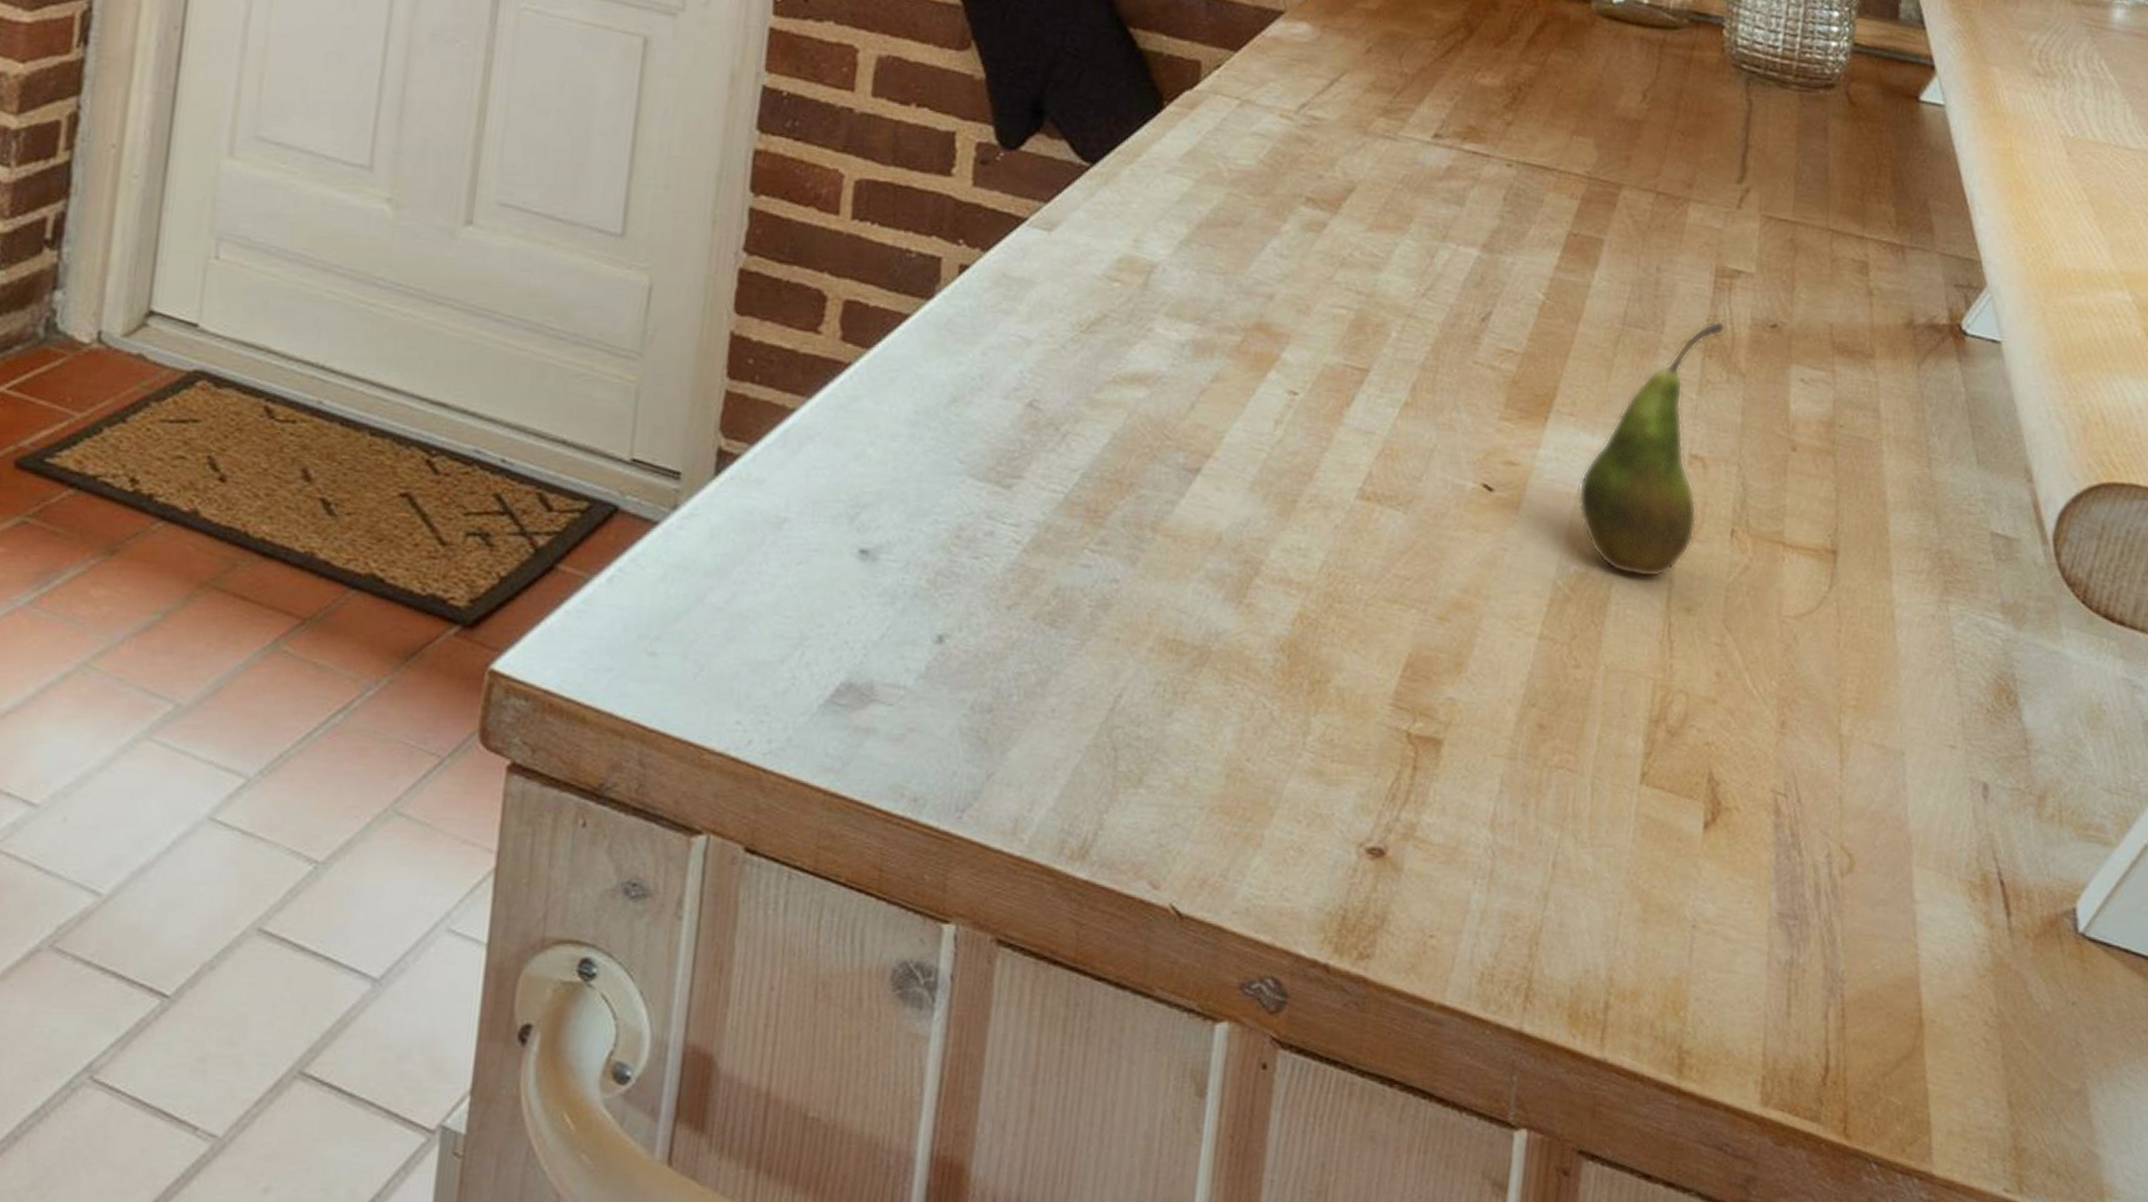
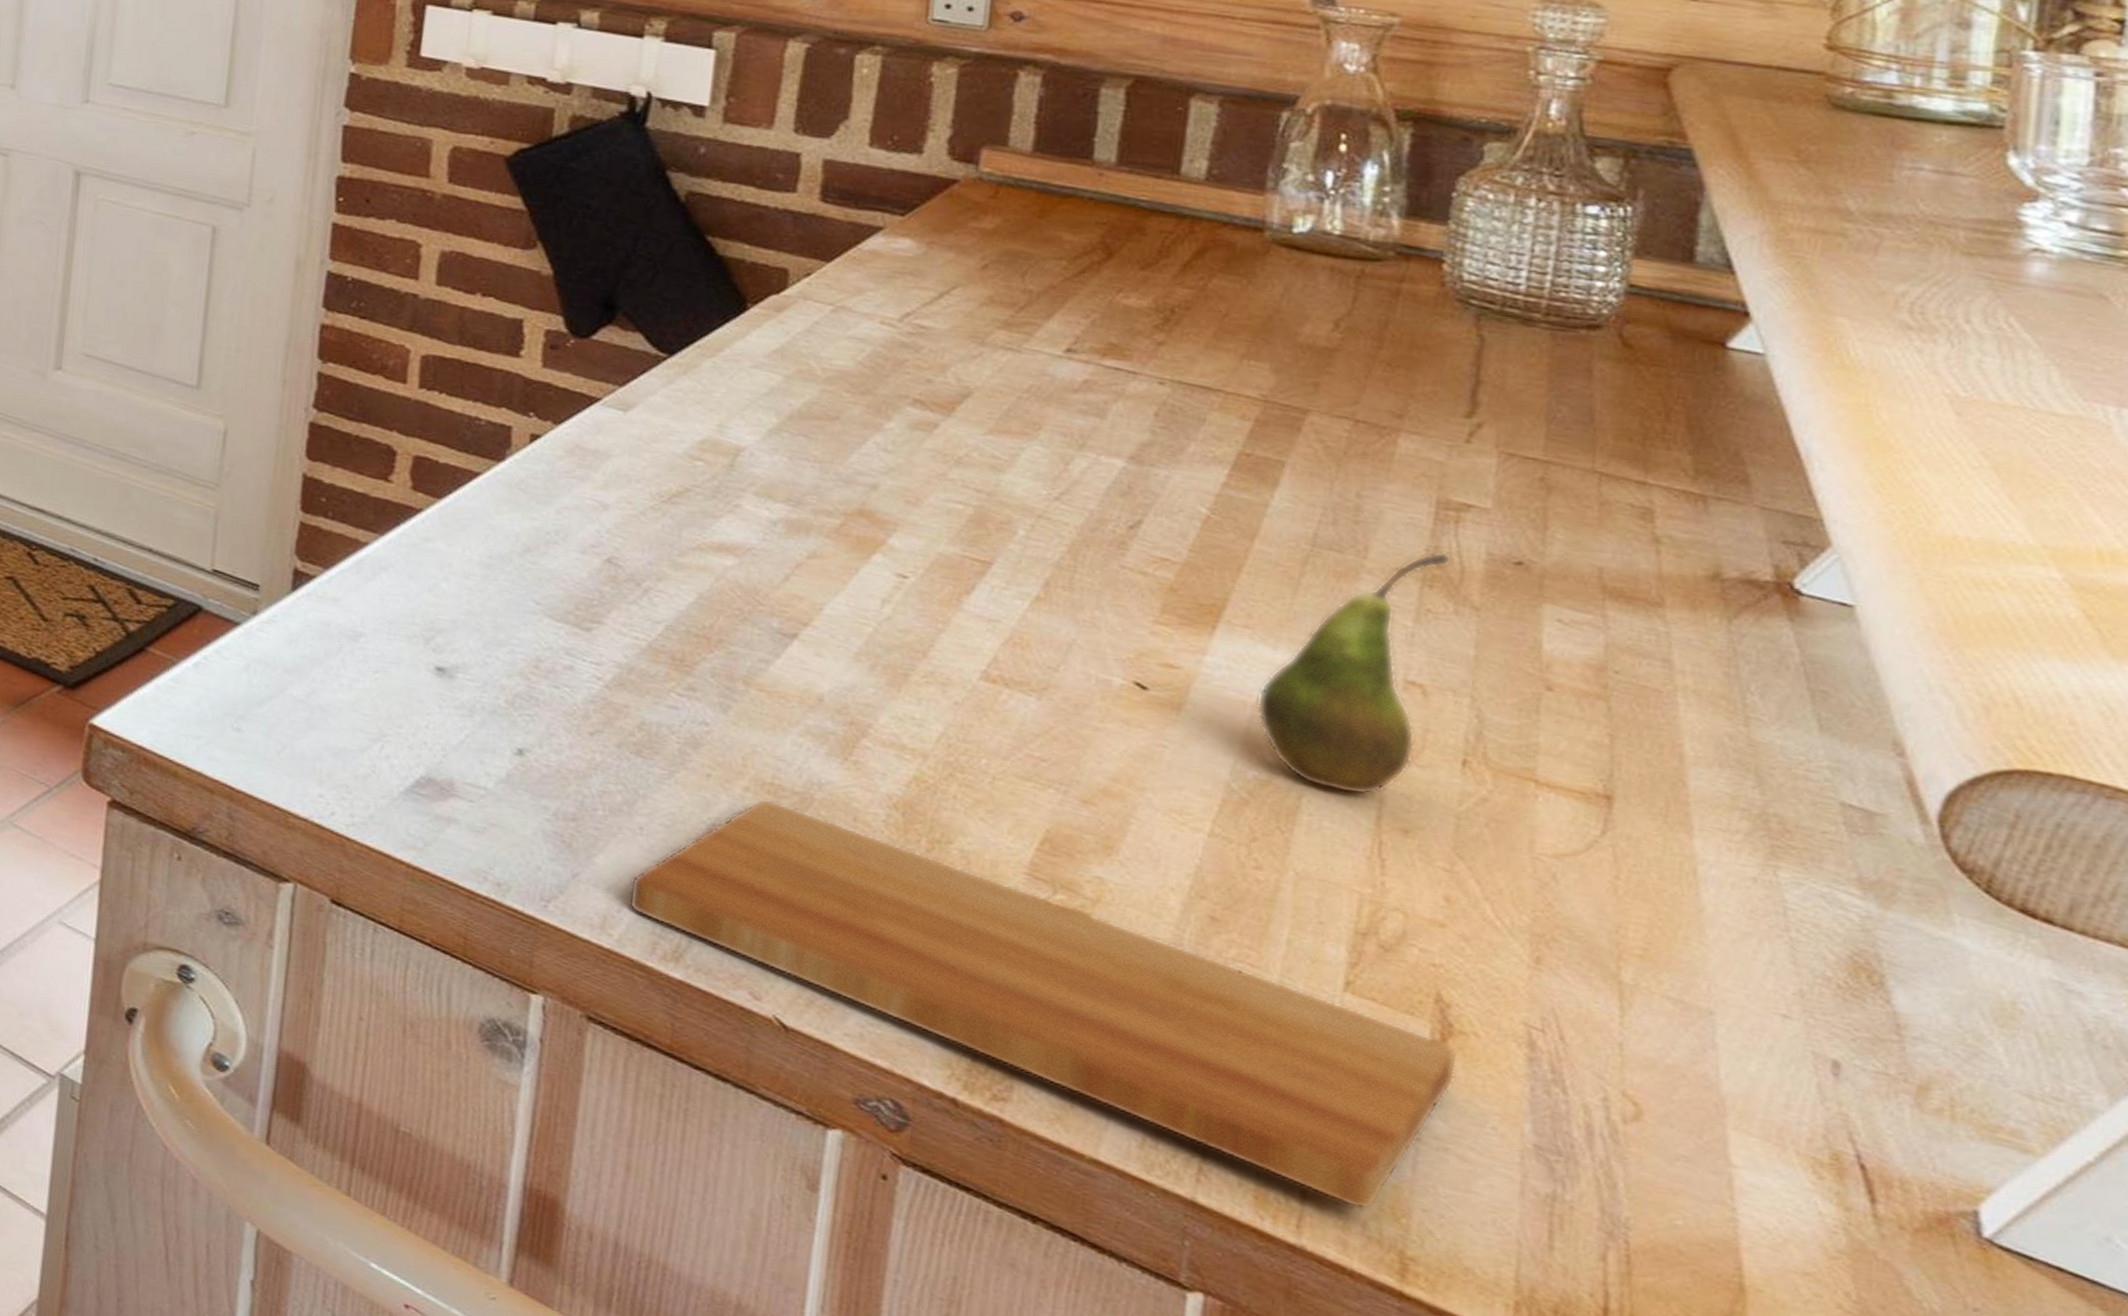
cutting board: none [1039,658,1724,1009] -> present [628,798,1457,1210]

